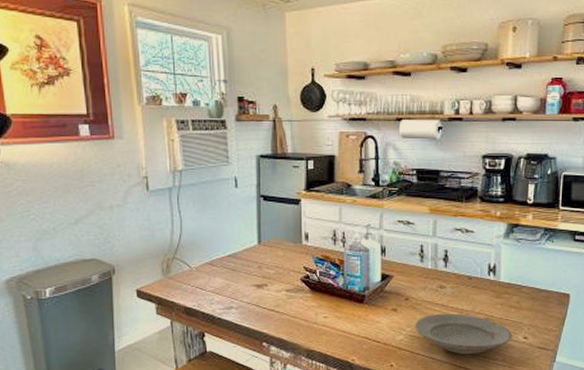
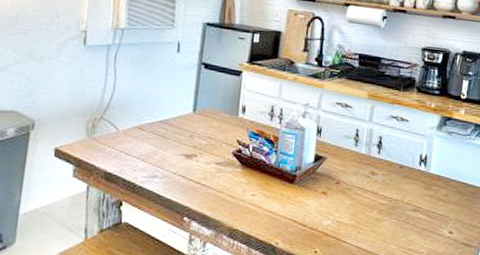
plate: present [415,313,513,355] -> none [343,201,439,247]

